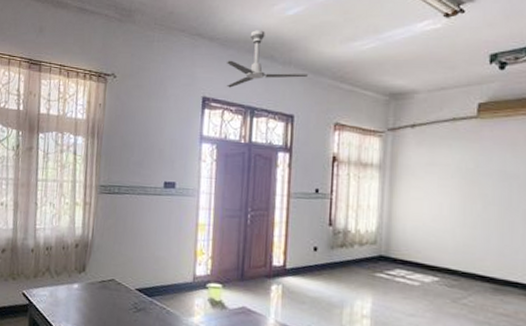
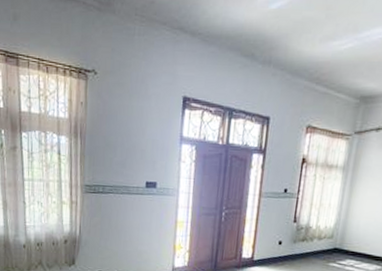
ceiling fan: present [226,30,309,88] -> none [207,25,287,88]

